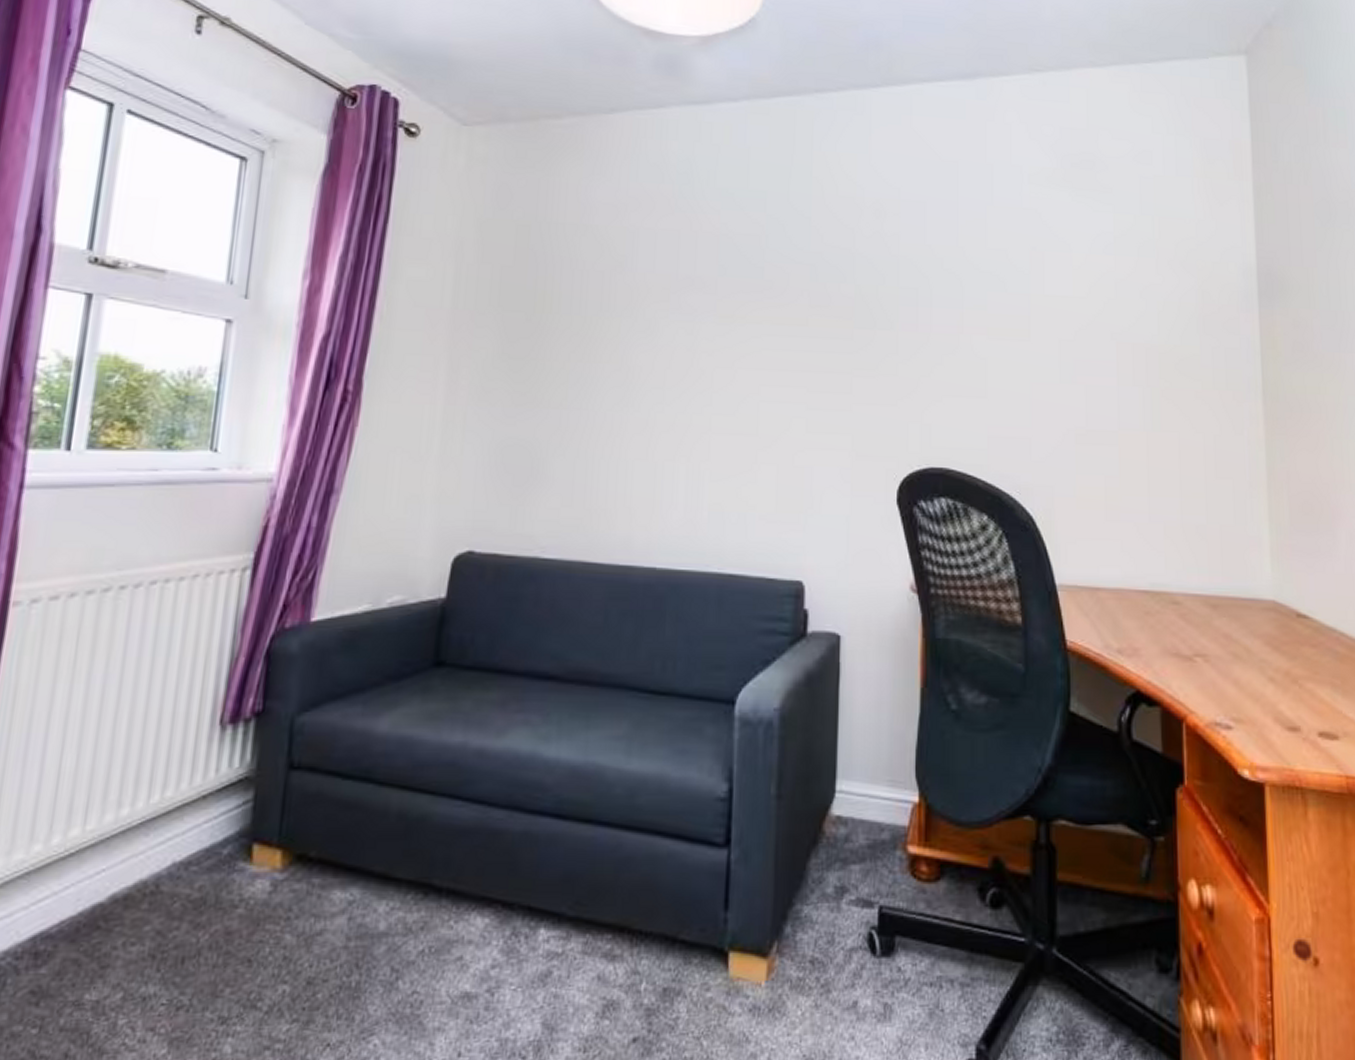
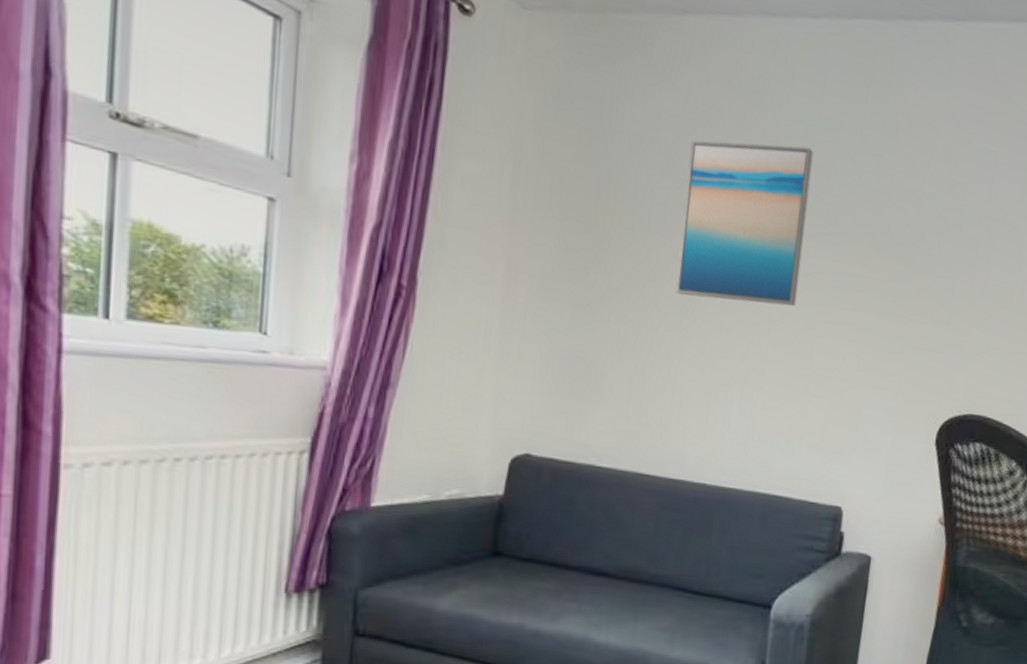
wall art: none [615,218,743,374] -> present [675,140,814,306]

